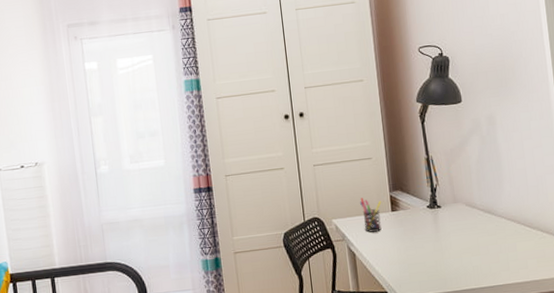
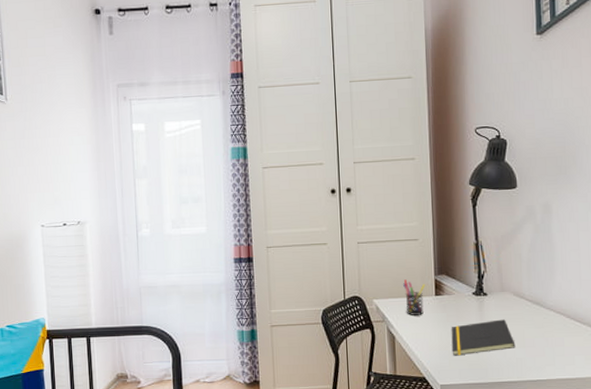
notepad: none [408,229,471,269] -> present [451,319,516,356]

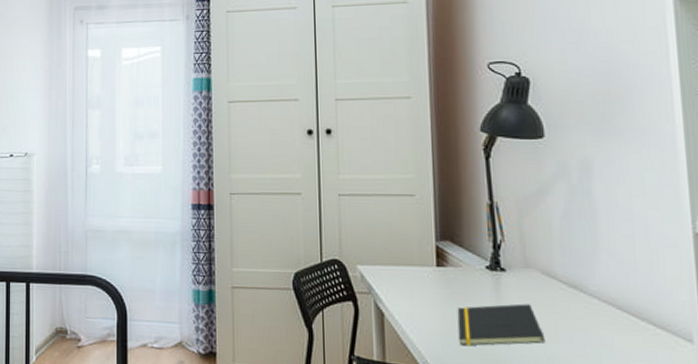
pen holder: present [403,279,426,316] -> none [395,243,424,291]

